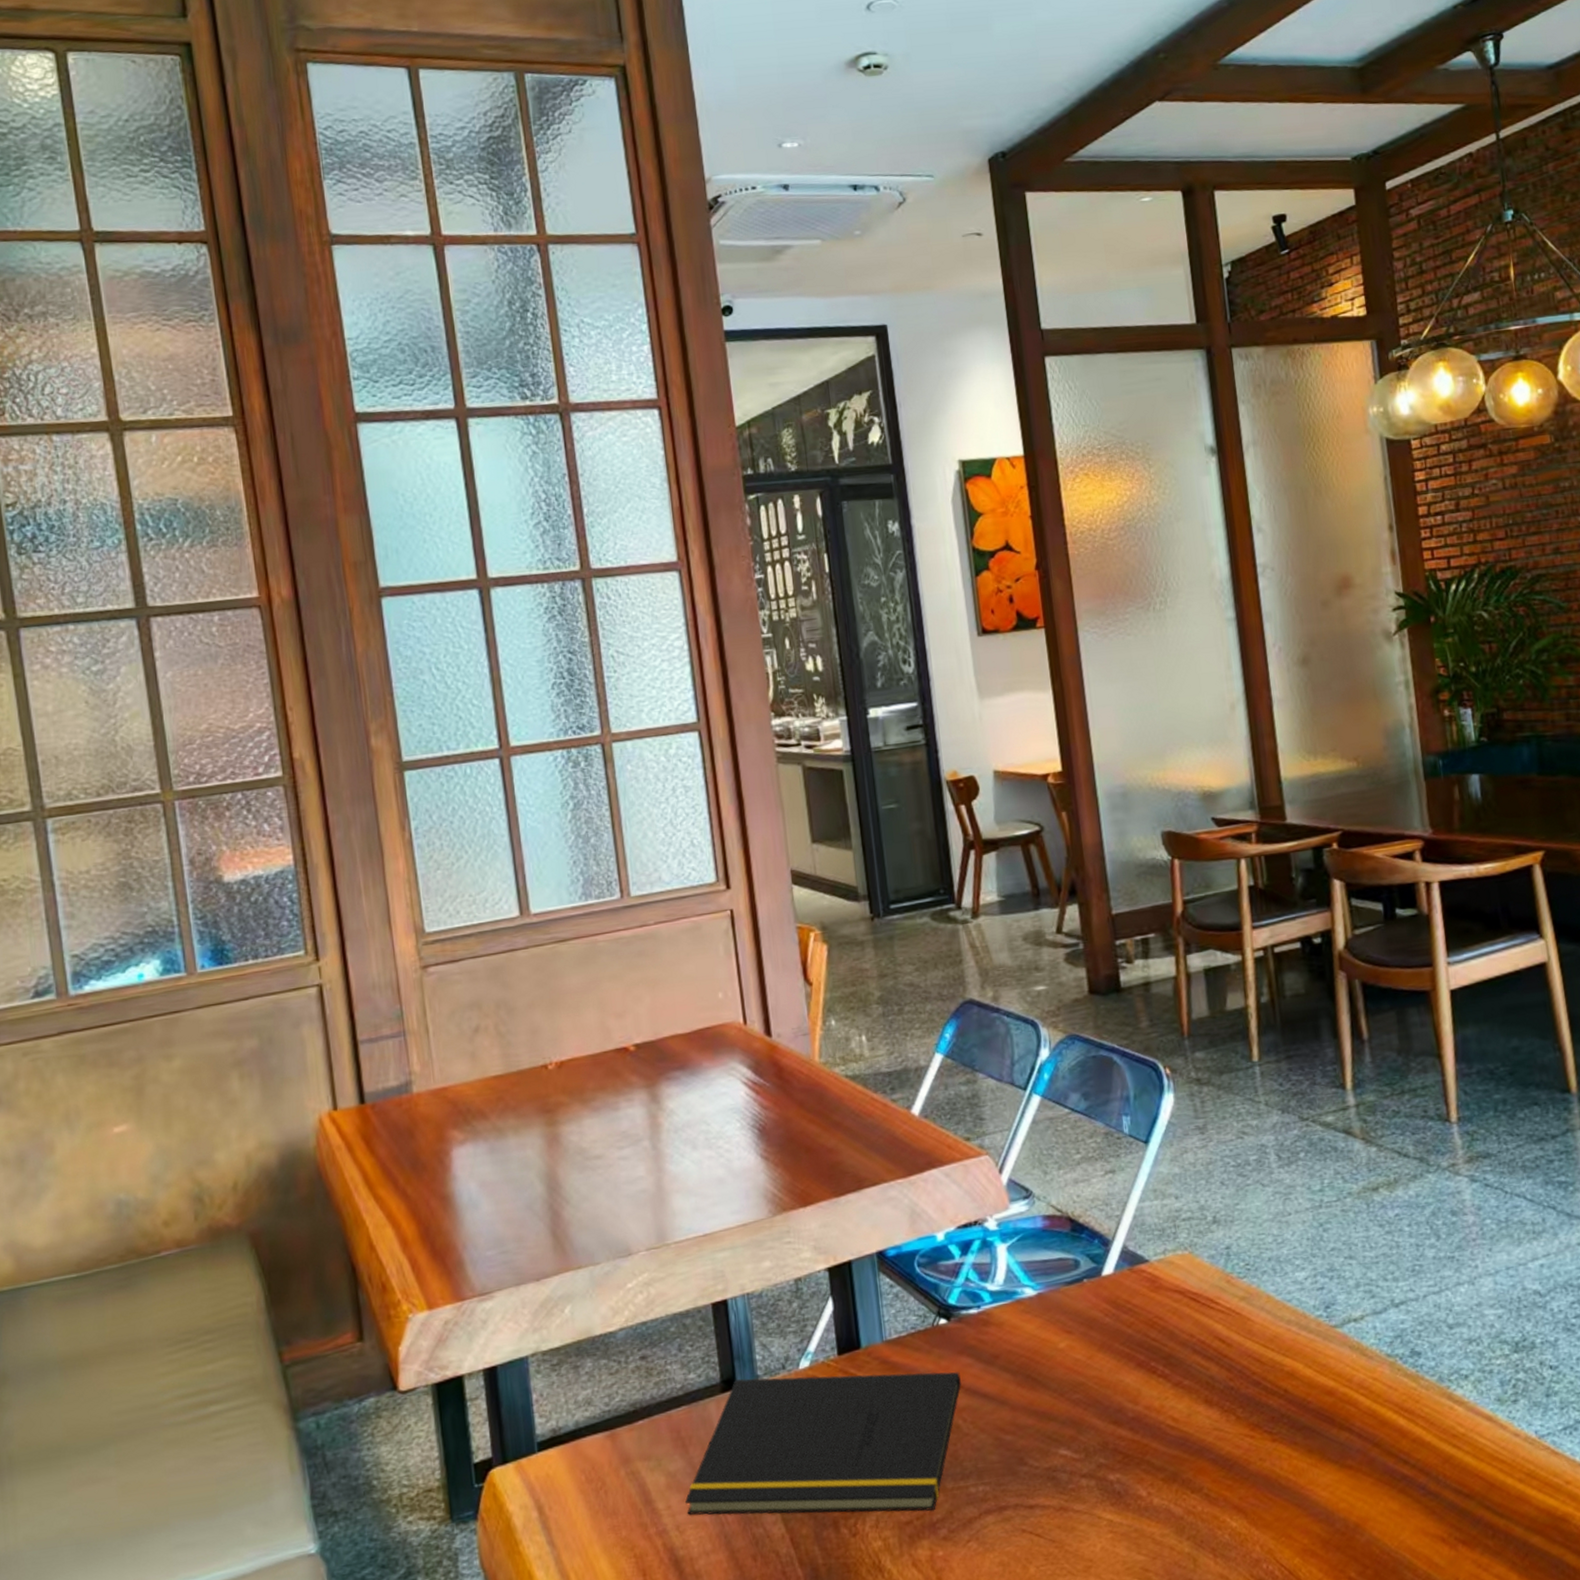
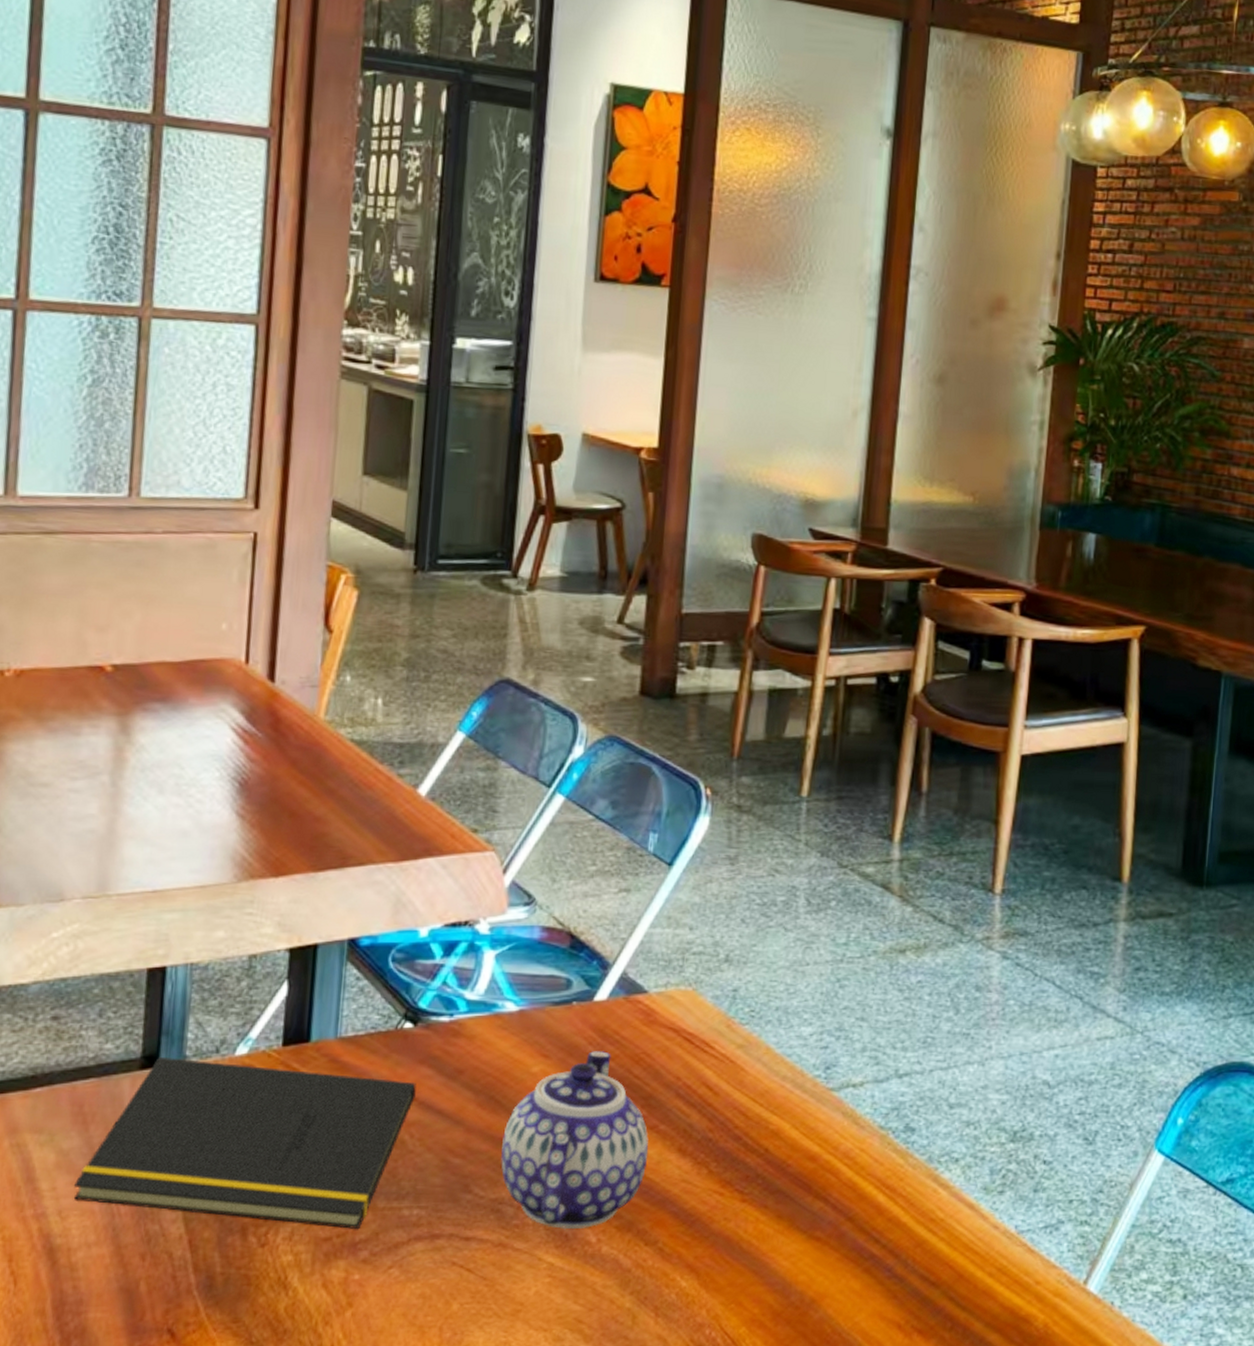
teapot: none [1045,1320,1179,1488] -> present [501,1051,649,1230]

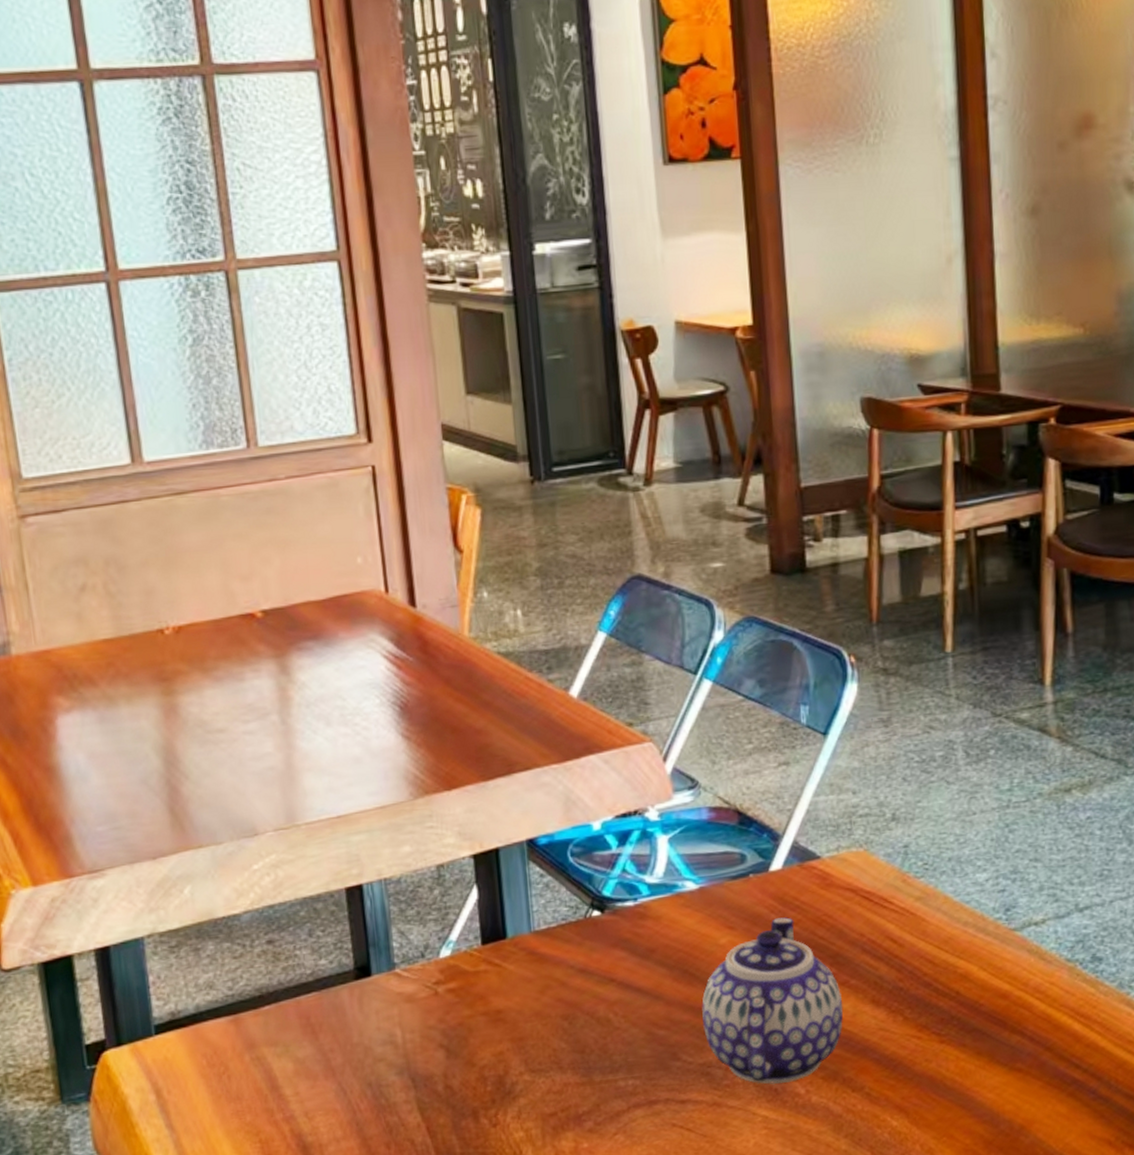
notepad: present [74,1056,416,1230] -> none [315,964,614,1104]

